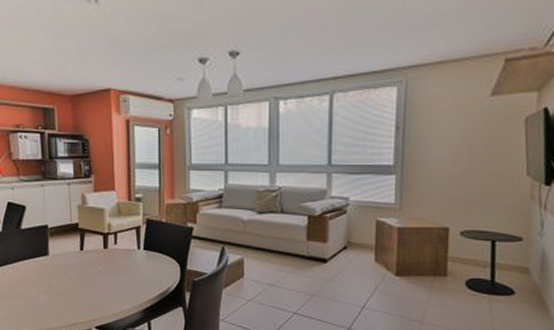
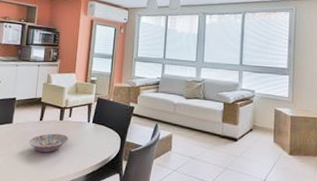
bowl: none [71,264,118,287] -> present [29,133,69,153]

